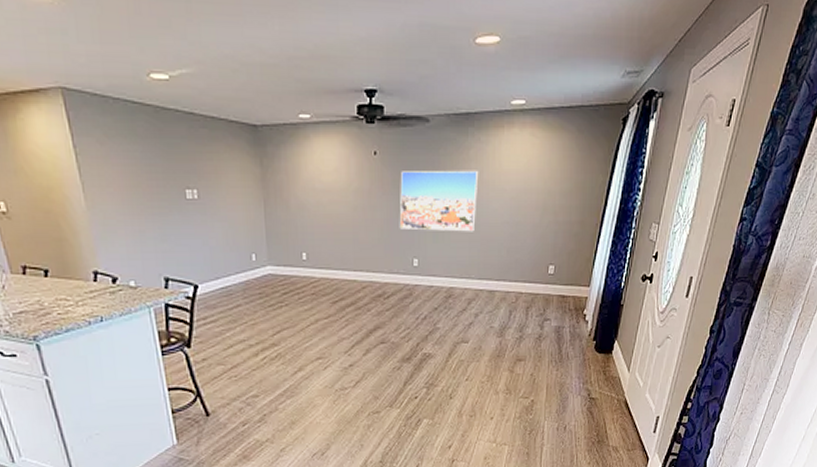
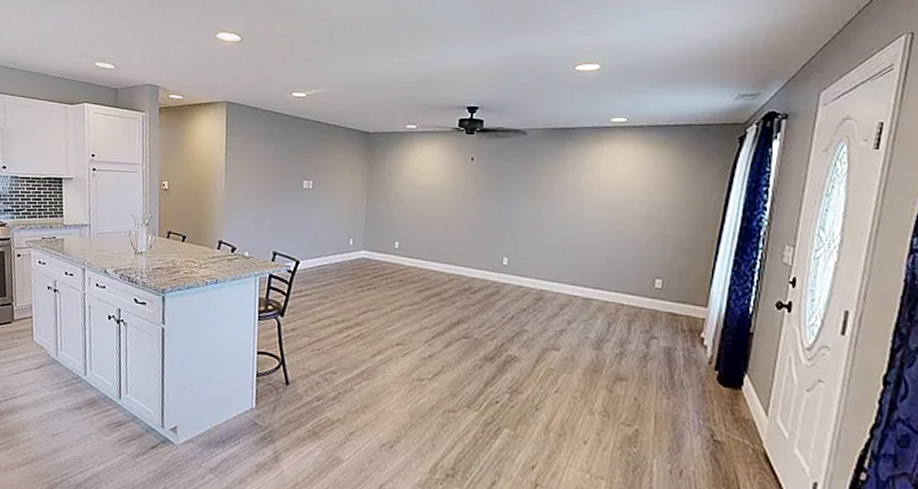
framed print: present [399,170,479,232] -> none [491,176,576,237]

